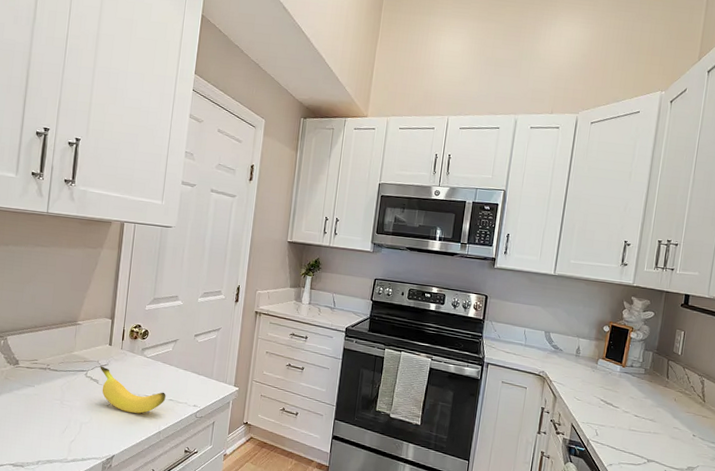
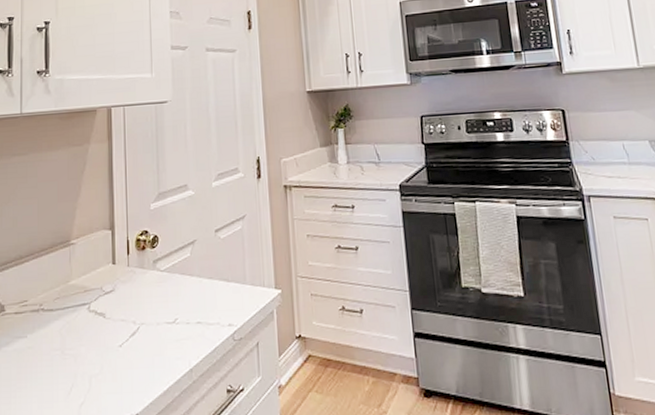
banana: present [100,366,166,414] -> none [105,293,192,350]

